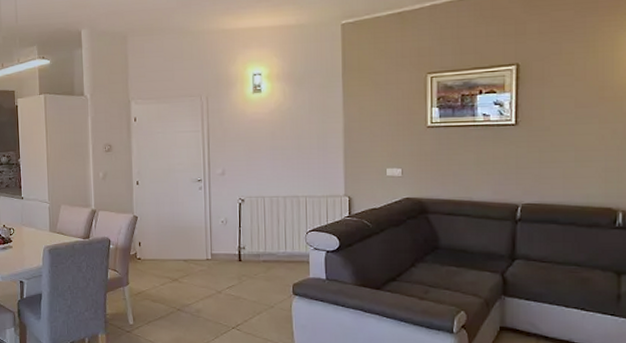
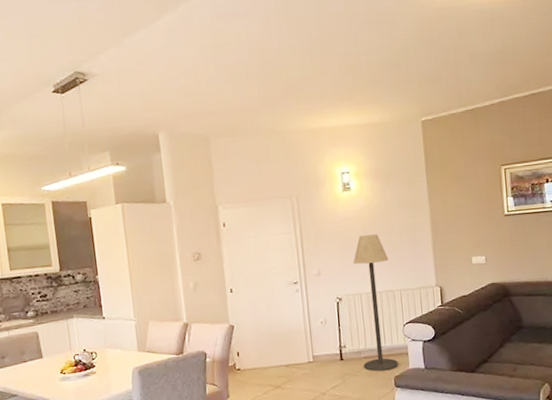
floor lamp: none [259,138,298,277] -> present [353,234,399,372]

